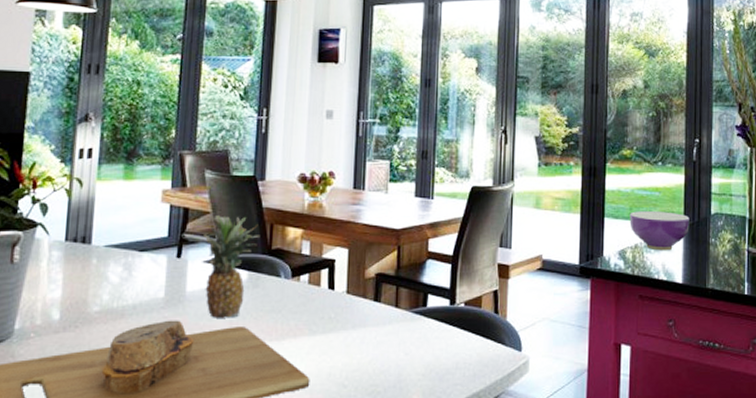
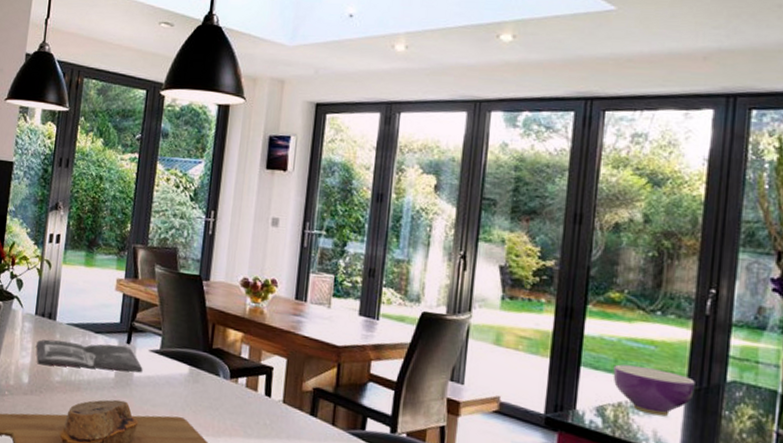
magazine: none [68,261,197,296] -> present [36,339,143,372]
fruit: present [204,214,261,318] -> none [150,306,203,407]

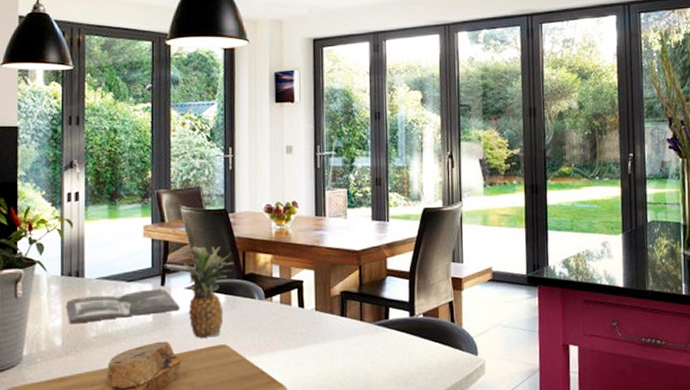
fruit: none [150,306,203,407] -> present [183,245,235,338]
bowl: present [612,364,695,417] -> none [571,222,628,258]

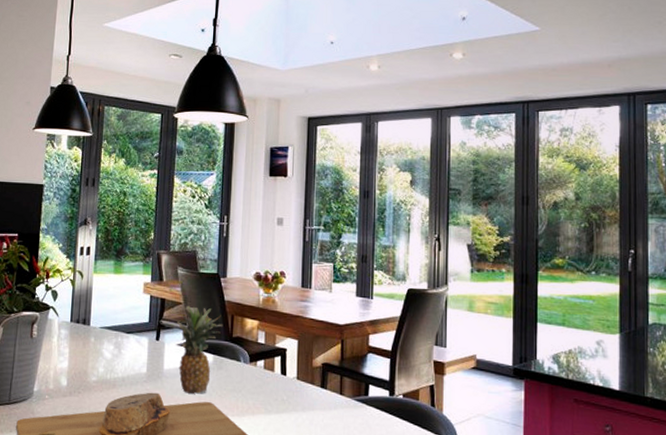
magazine: present [66,288,180,324] -> none [73,342,172,368]

